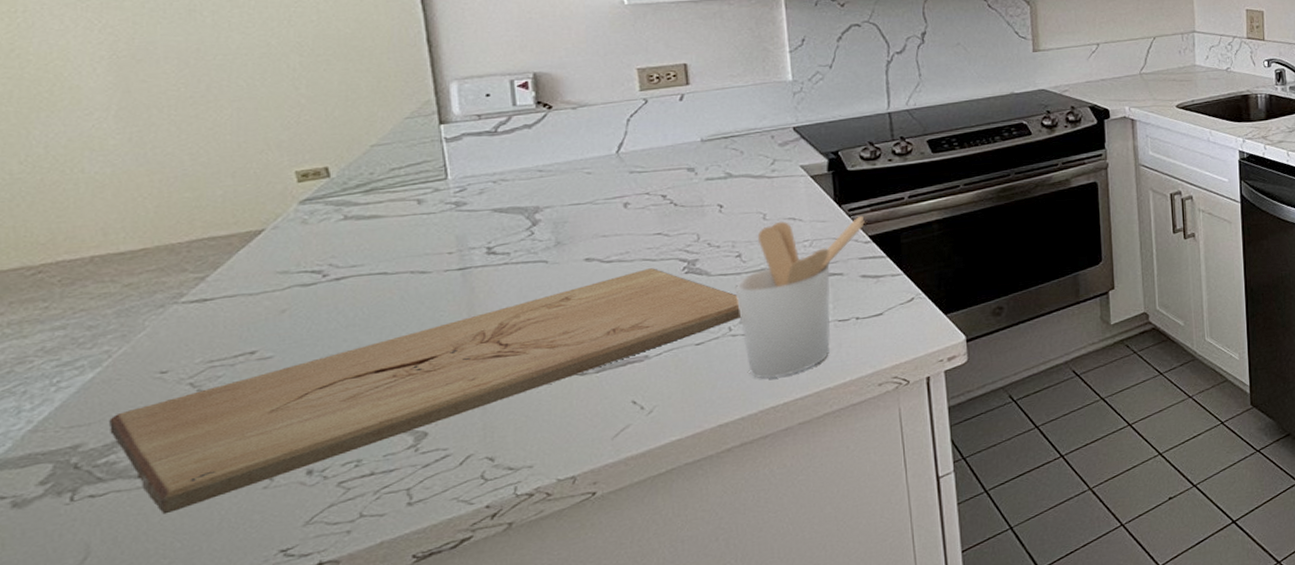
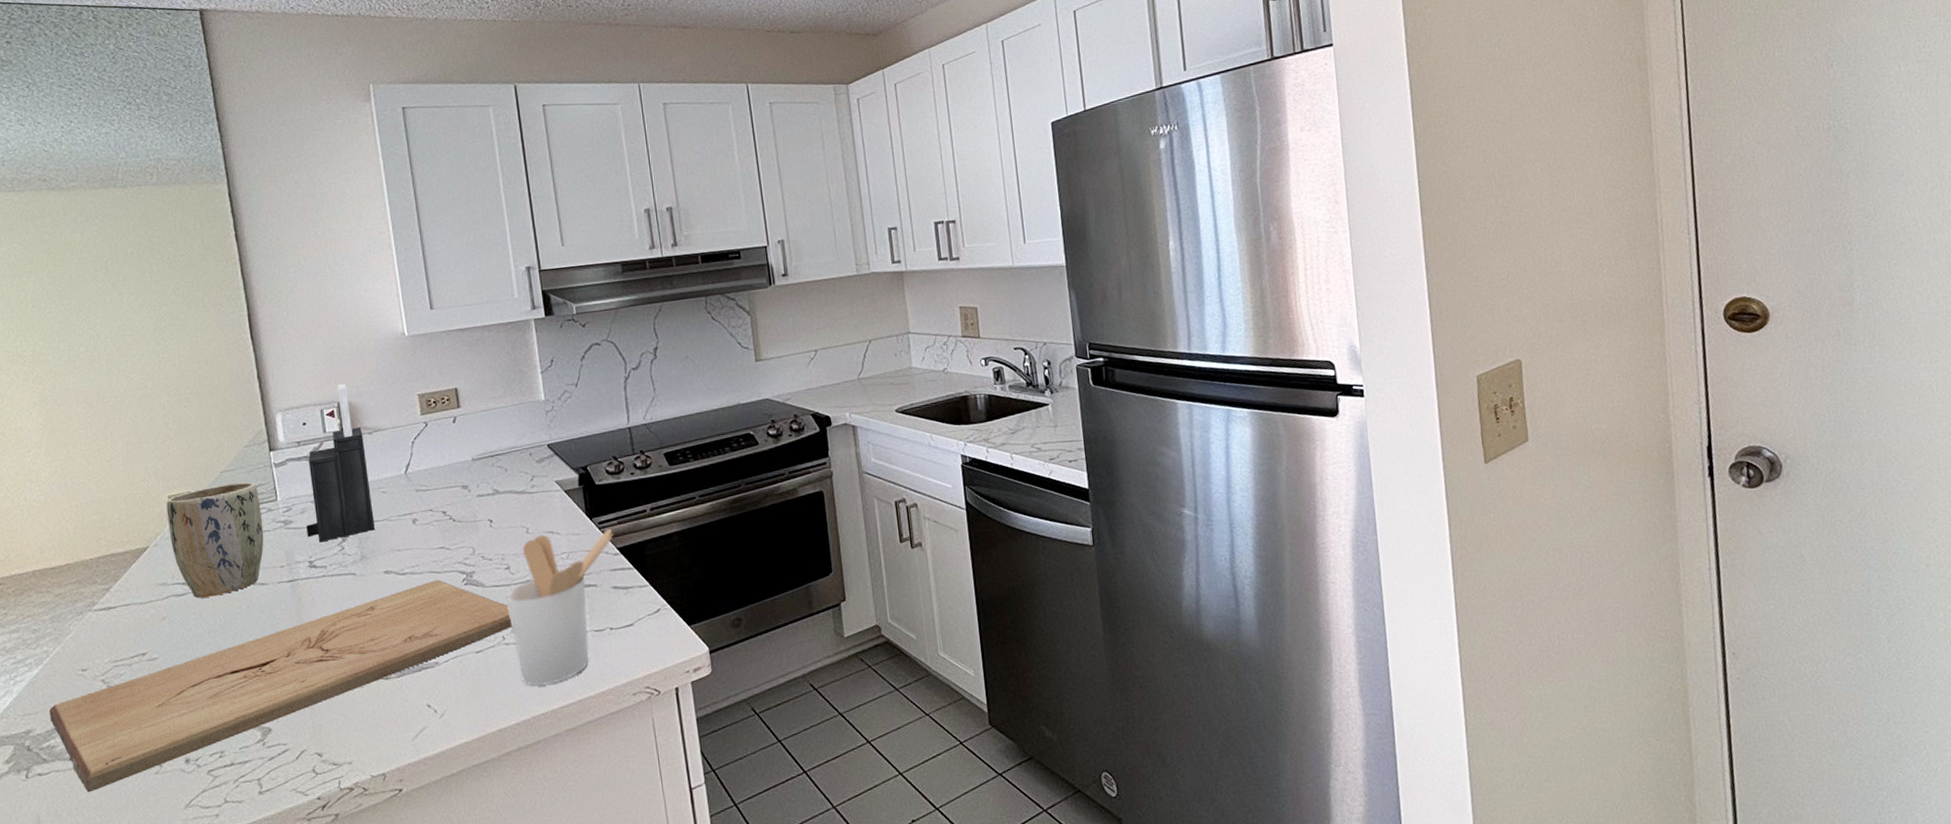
plant pot: none [292,157,427,288] -> present [166,481,264,598]
knife block: none [485,52,575,227] -> present [306,383,375,543]

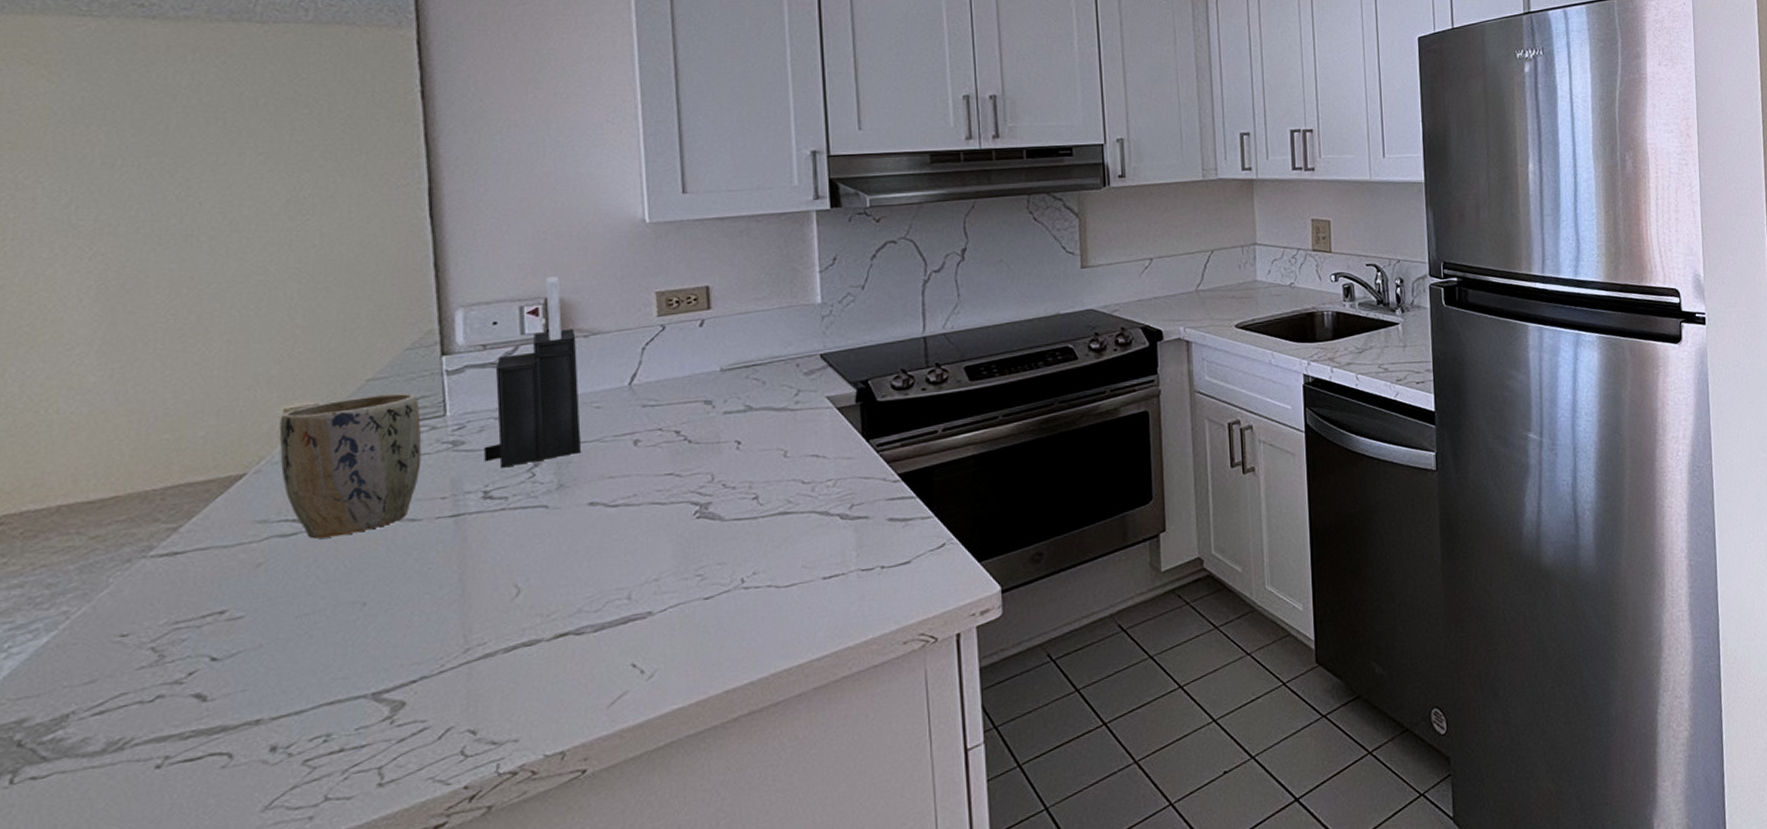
cutting board: present [49,580,513,793] -> none [60,512,756,799]
utensil holder: present [506,528,613,687] -> none [750,451,894,638]

